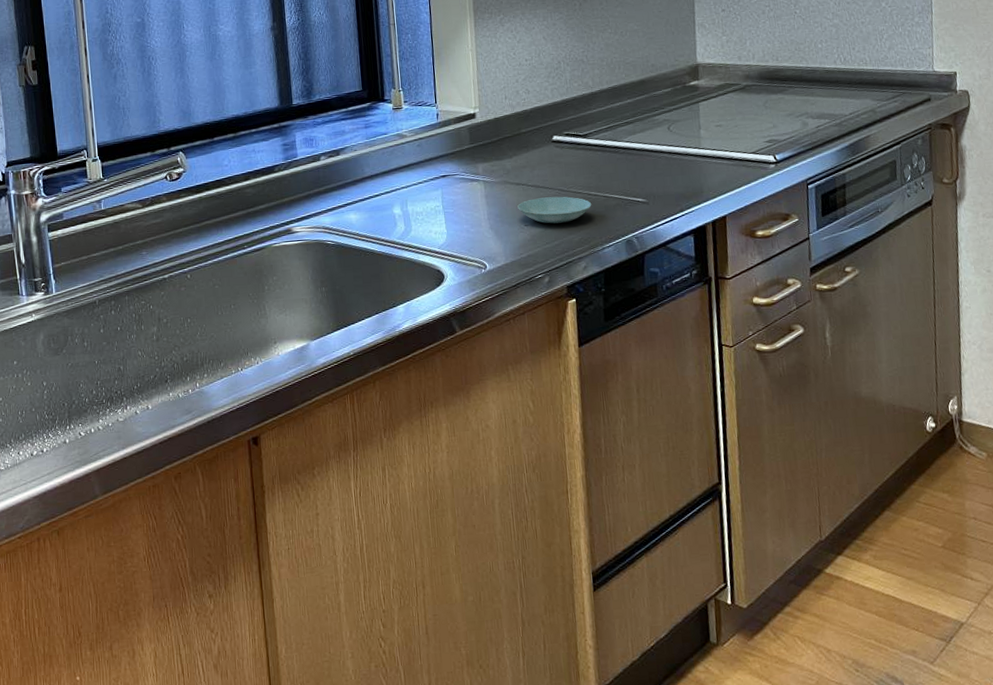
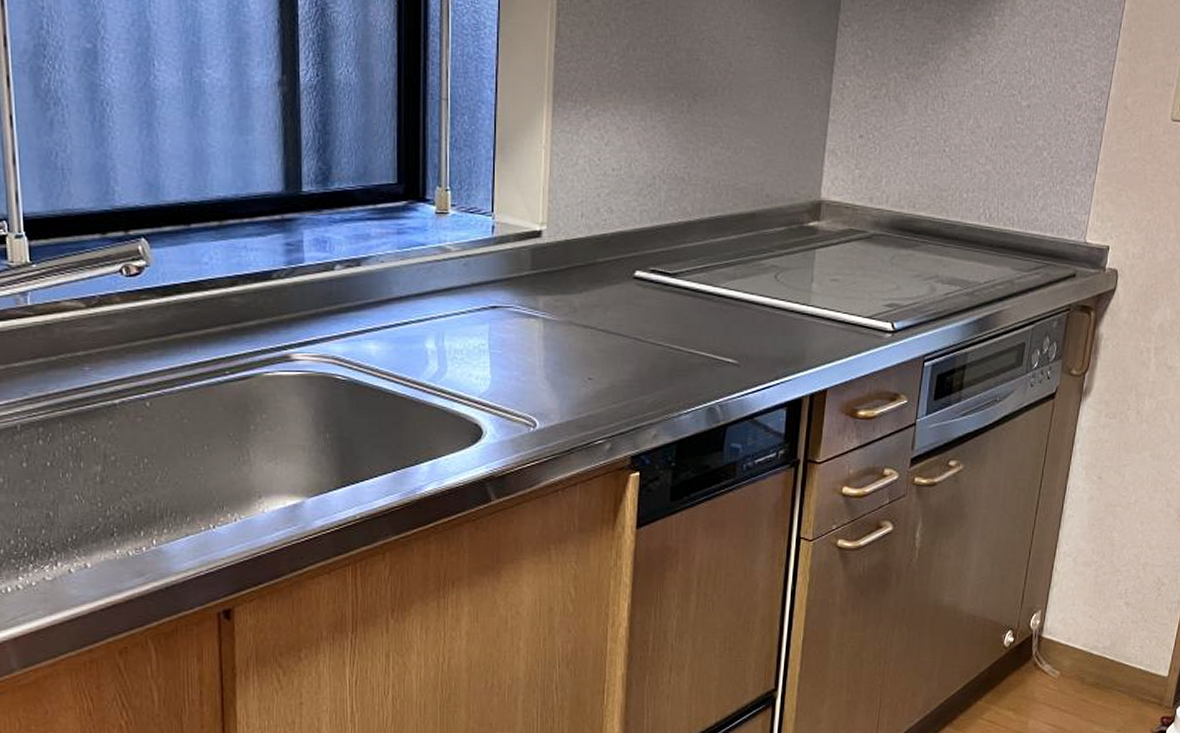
saucer: present [517,196,592,224] -> none [582,346,673,380]

